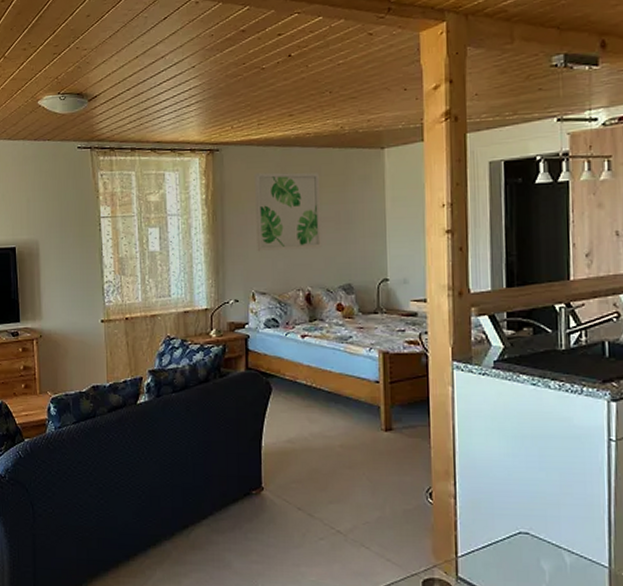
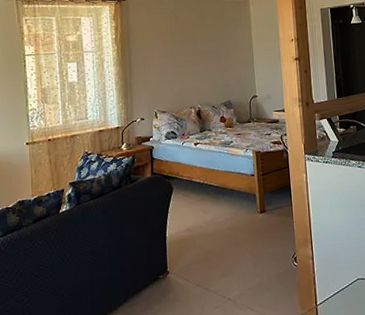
wall art: present [253,172,322,252] -> none [153,17,208,79]

